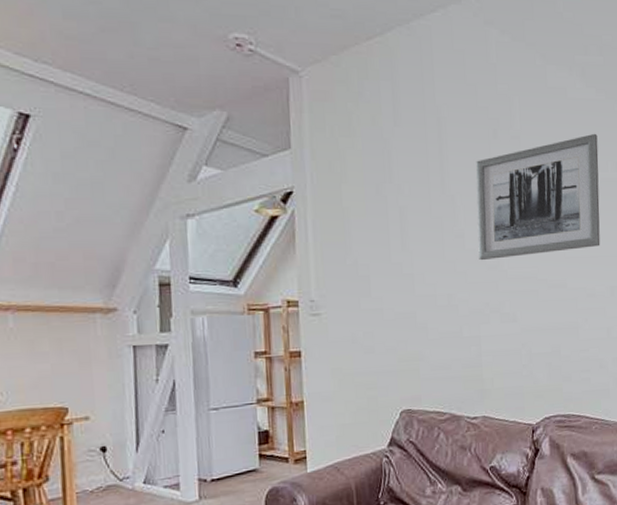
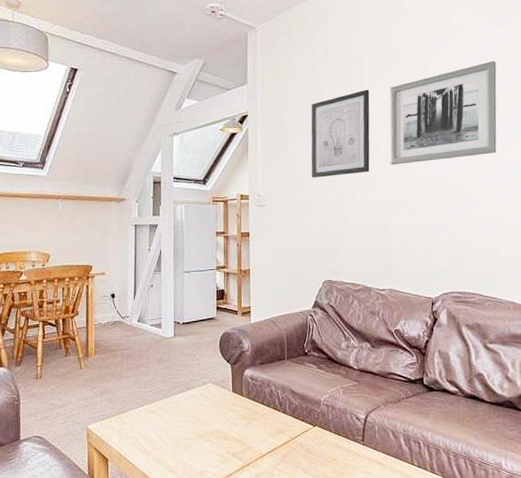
wall art: none [378,163,455,277] -> present [311,89,370,178]

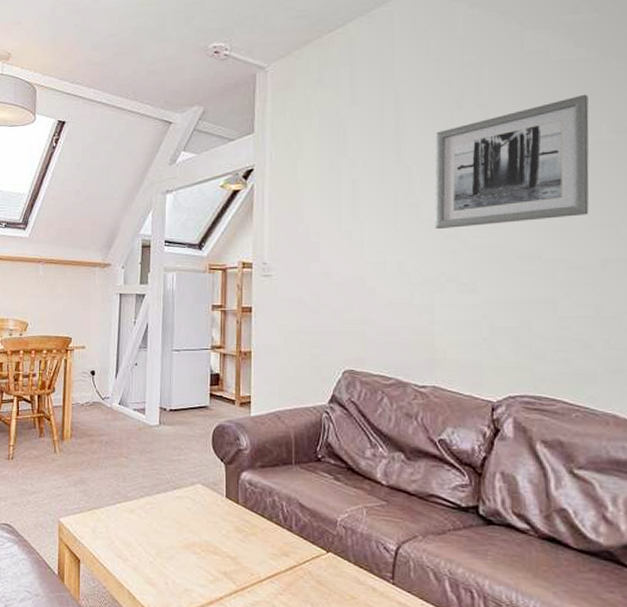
wall art: present [311,89,370,178] -> none [330,135,409,244]

